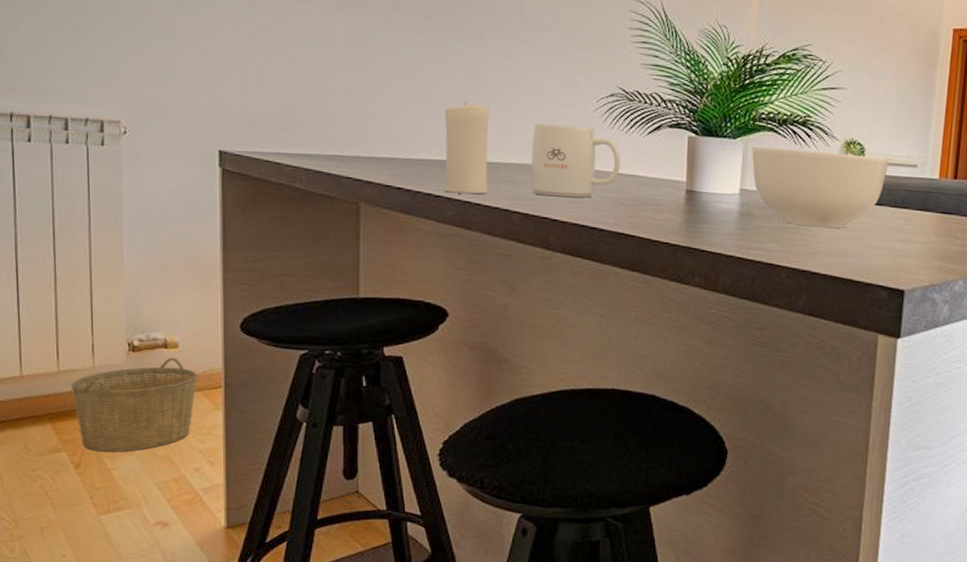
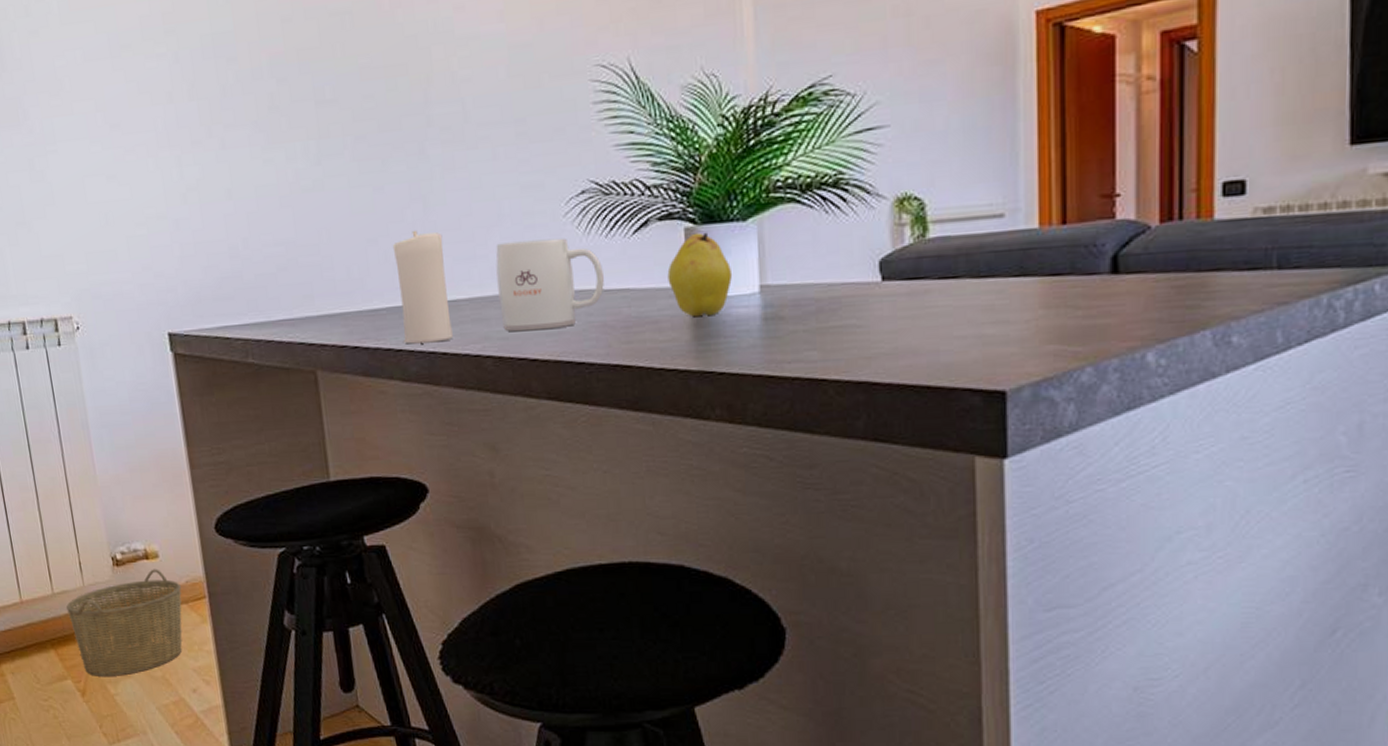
fruit: none [670,141,720,206] -> present [667,232,732,318]
bowl: present [751,146,890,228] -> none [769,210,963,323]

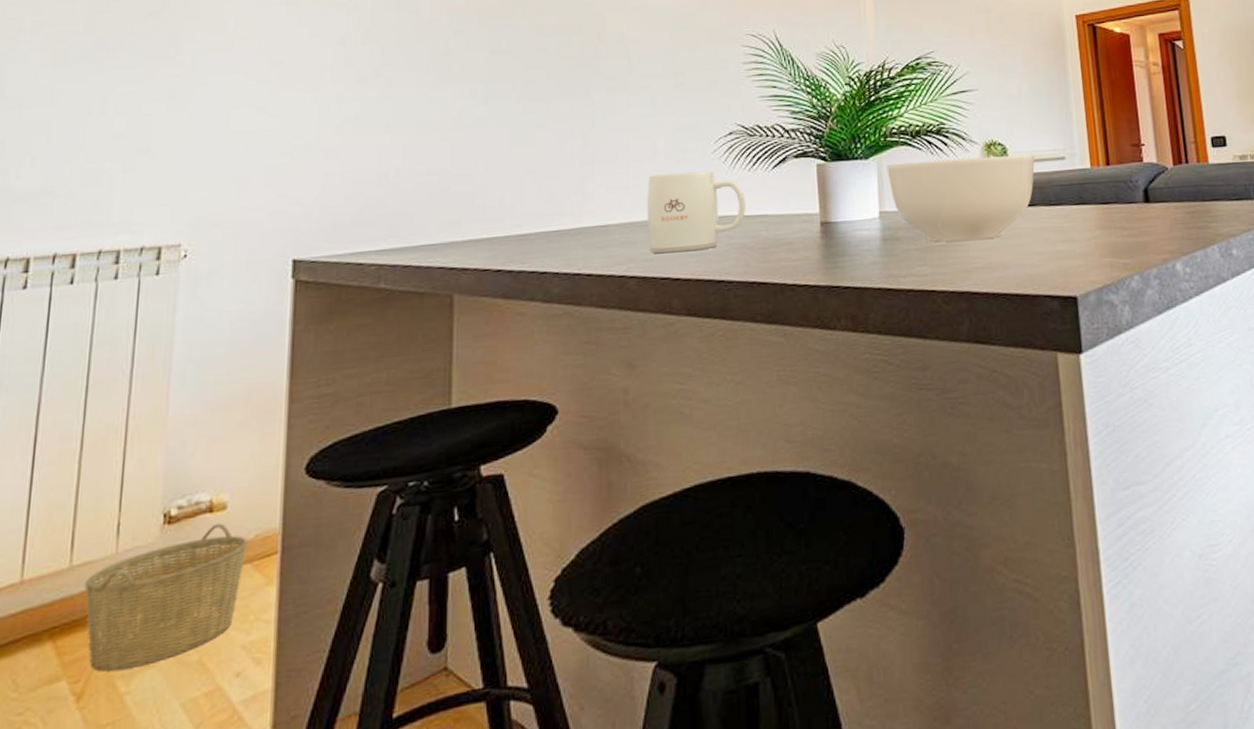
candle: present [392,230,453,344] -> none [548,162,599,267]
fruit: present [667,232,732,318] -> none [801,168,856,239]
bowl: none [769,210,963,323] -> present [886,154,1035,242]

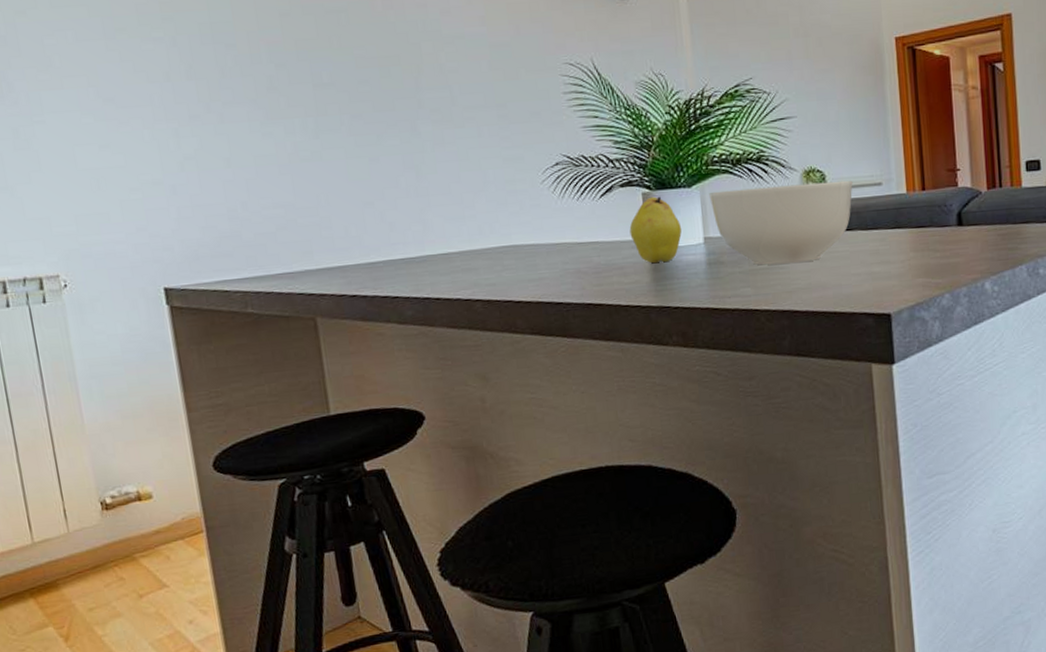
basket: present [85,523,248,672] -> none [48,509,178,620]
mug: present [646,171,746,254] -> none [482,201,578,279]
fruit: none [801,168,856,239] -> present [629,196,682,264]

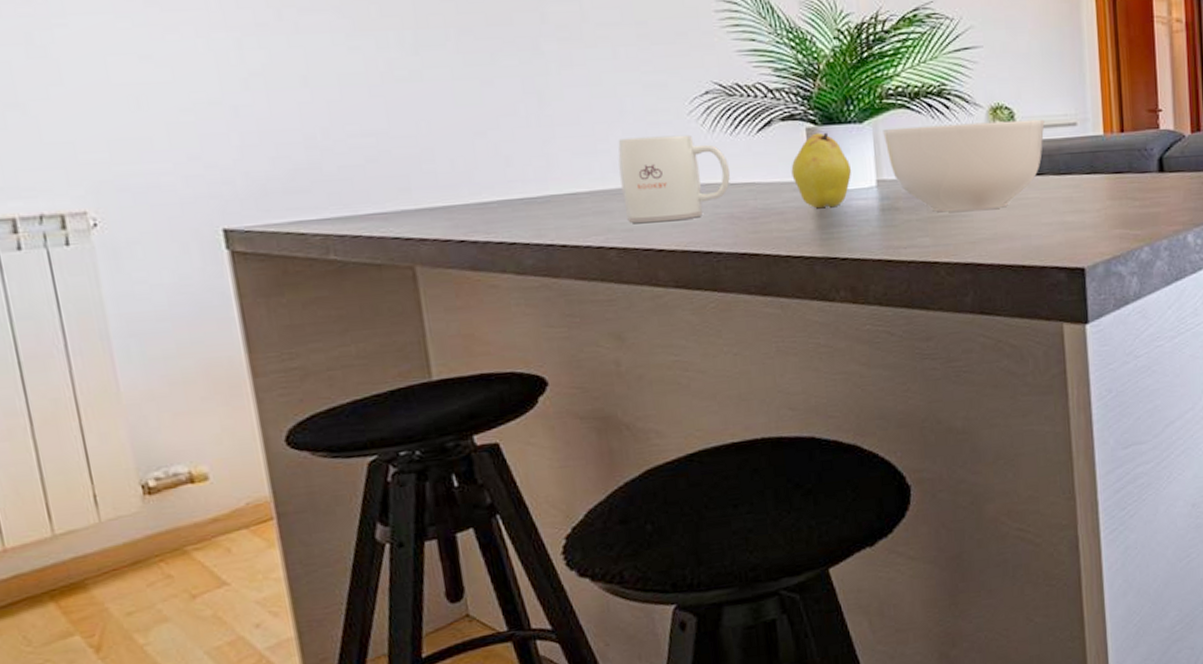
mug: none [482,201,578,279] -> present [617,134,731,224]

